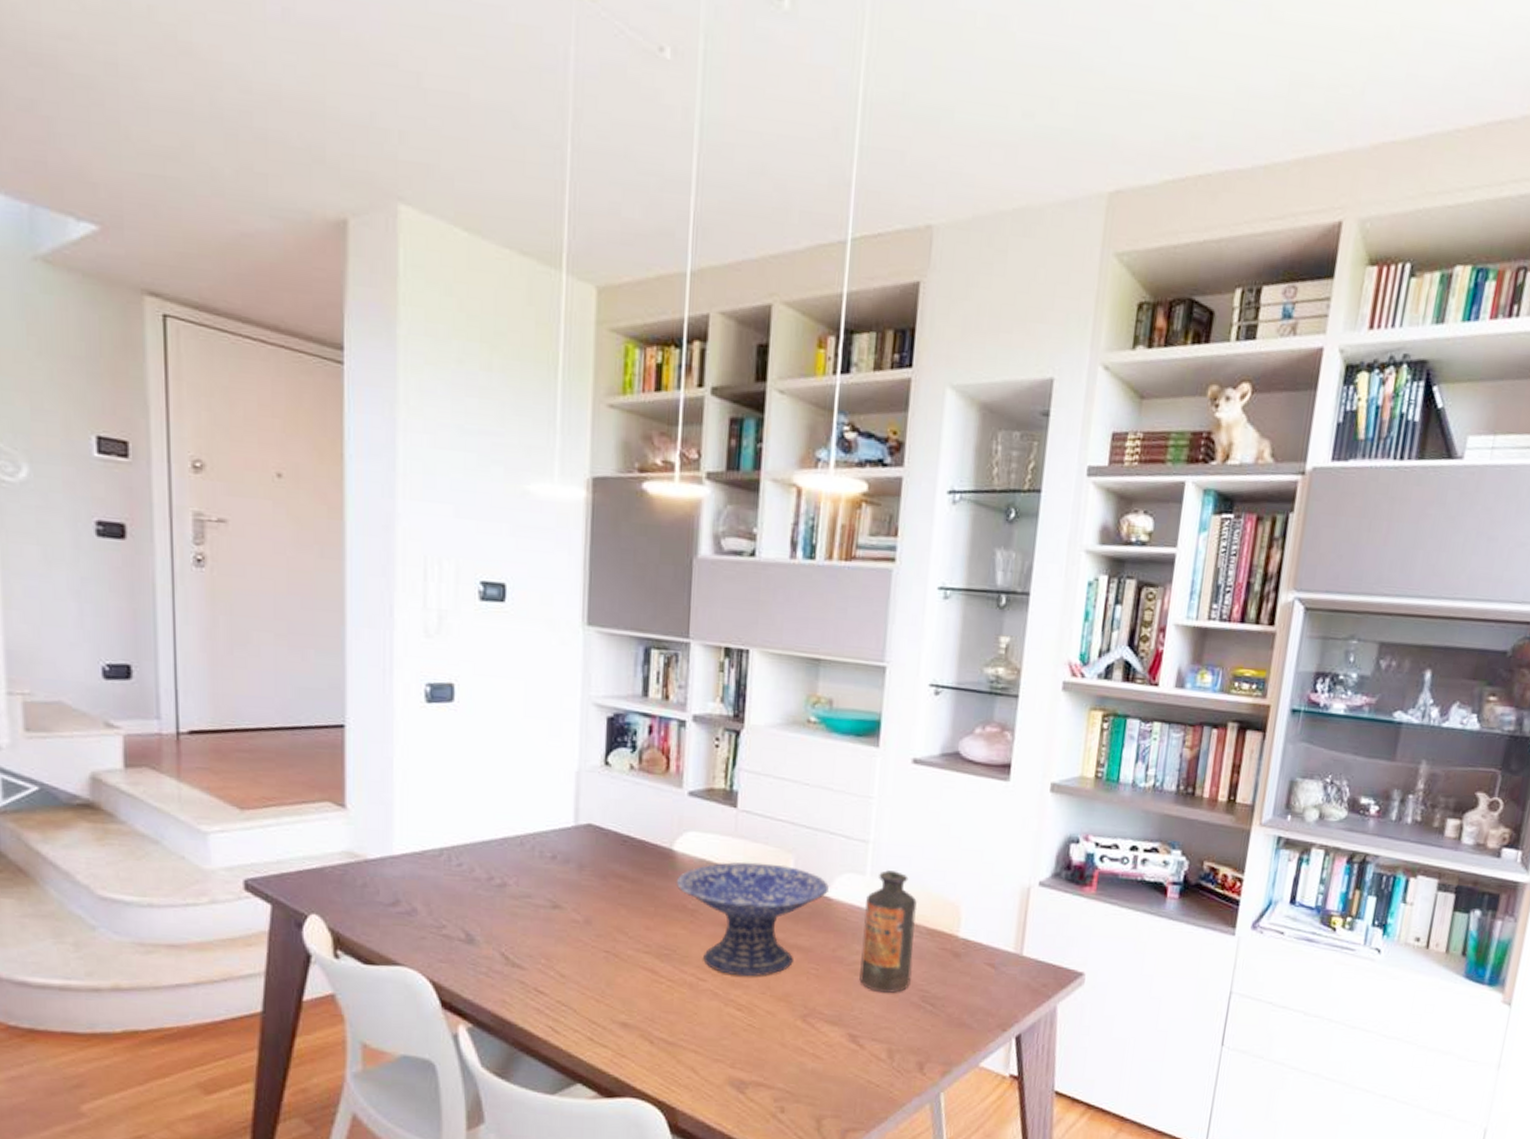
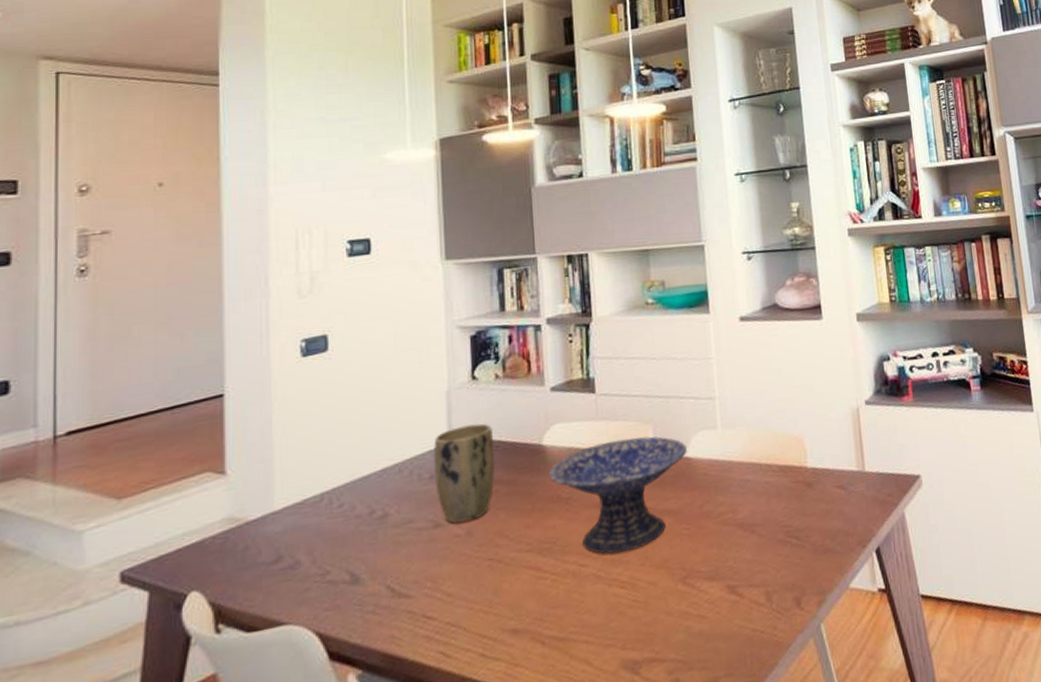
plant pot: none [556,811,622,910] -> present [433,423,496,524]
bottle: present [859,870,918,993] -> none [721,419,774,538]

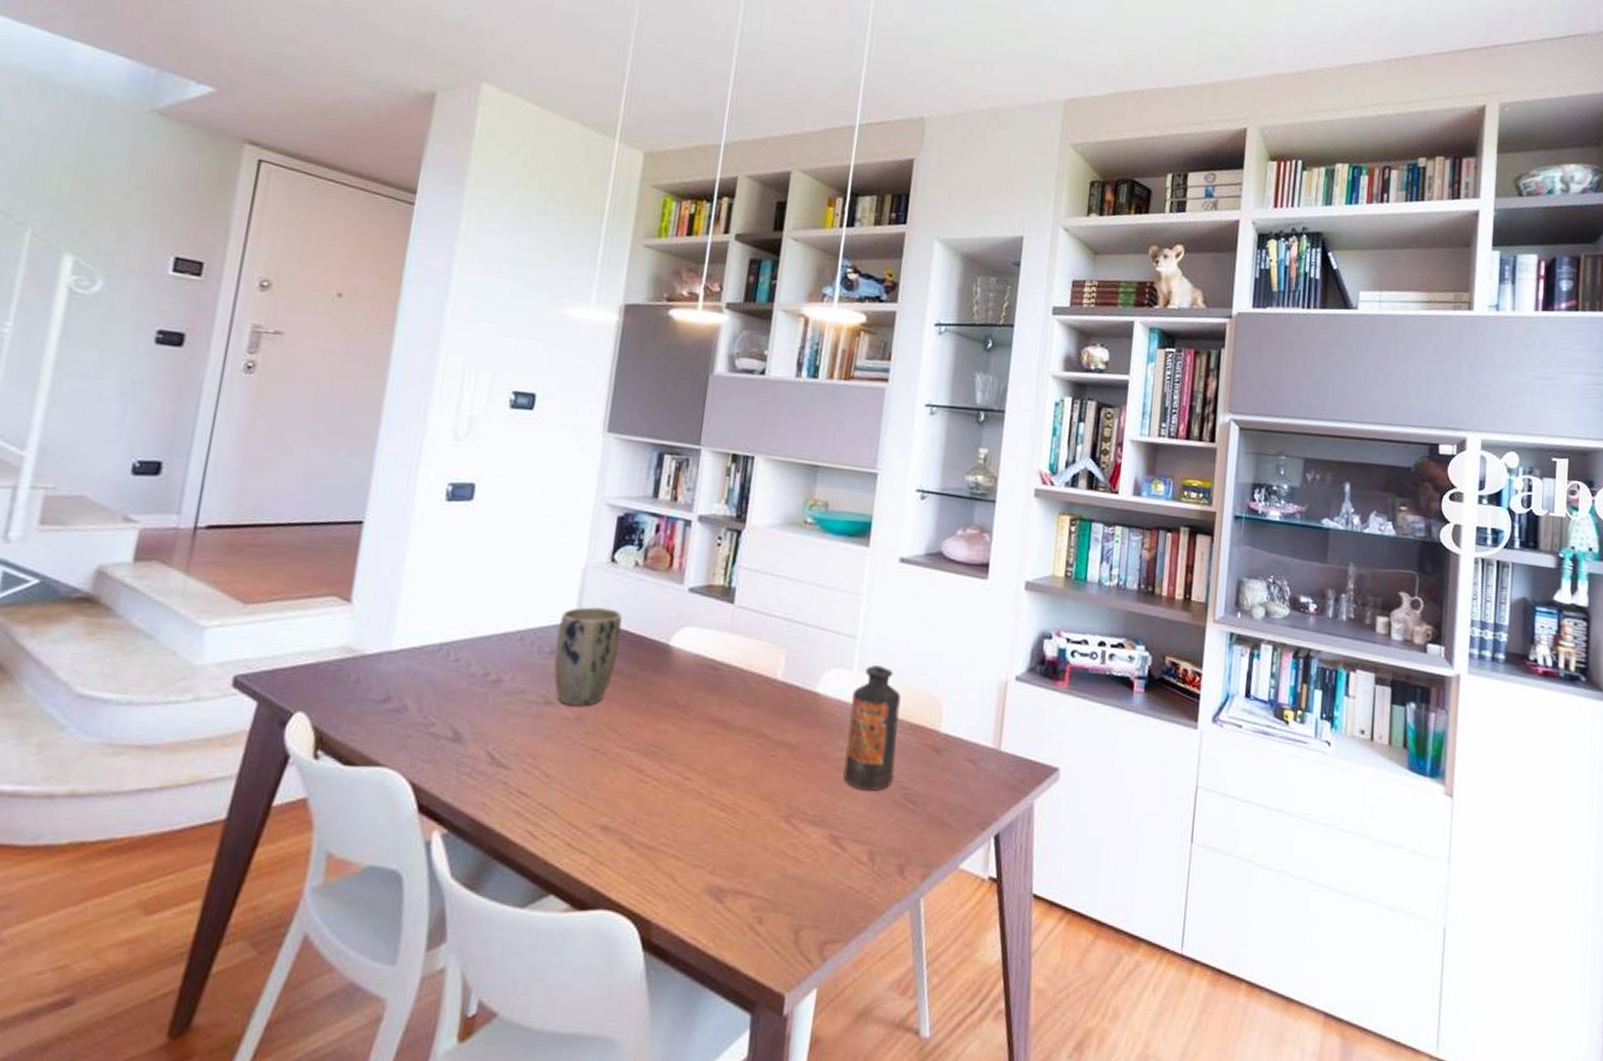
decorative bowl: present [548,436,687,555] -> none [669,657,817,775]
bottle: none [721,419,774,538] -> present [843,665,901,791]

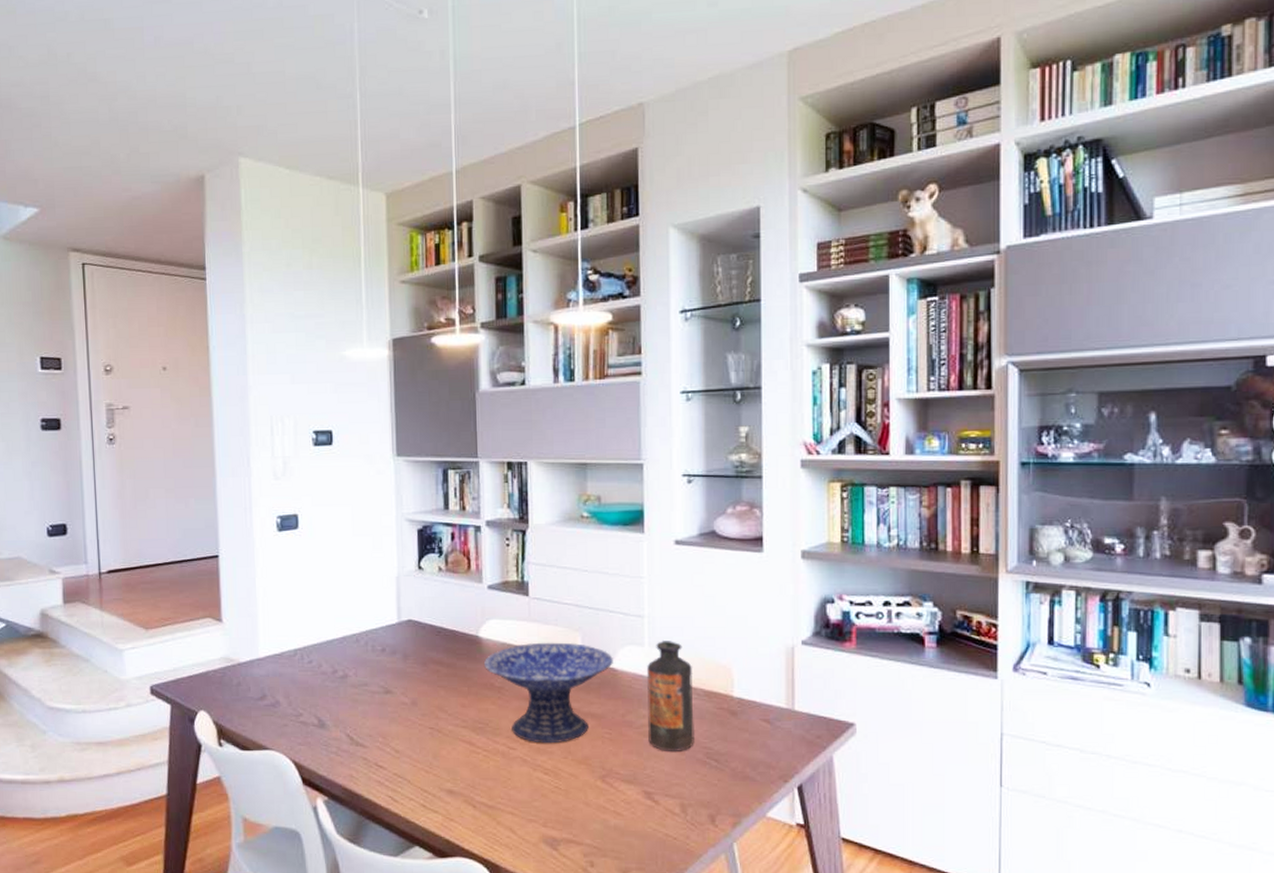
plant pot: present [554,607,622,706] -> none [384,609,437,692]
decorative bowl: none [669,657,817,775] -> present [483,642,613,744]

